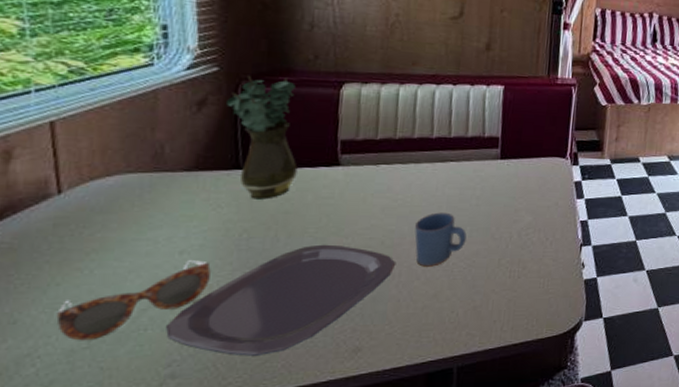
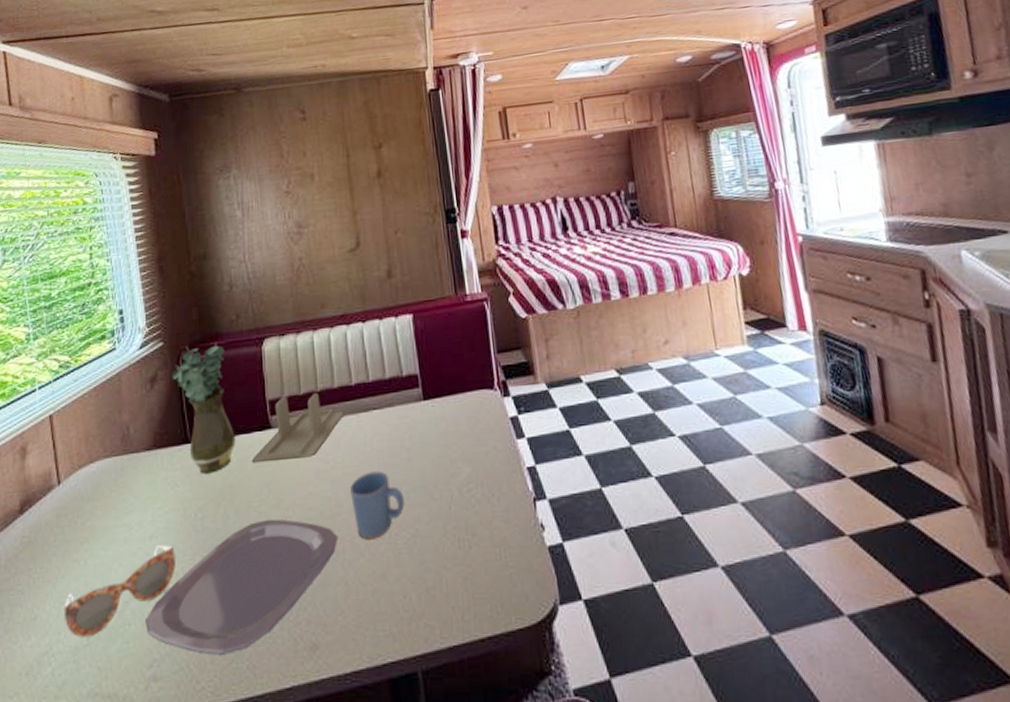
napkin holder: none [314,139,421,195] -> present [252,393,344,464]

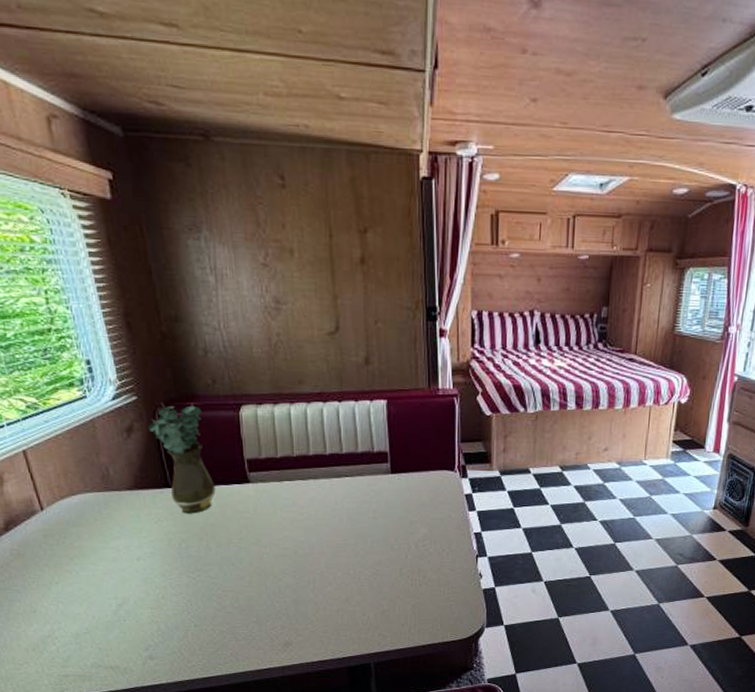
sunglasses: present [63,545,176,638] -> none [61,565,164,627]
plate: present [144,519,339,655] -> none [138,553,310,645]
napkin holder: present [252,393,344,464] -> none [232,457,318,510]
mug: present [350,471,405,540] -> none [322,525,368,574]

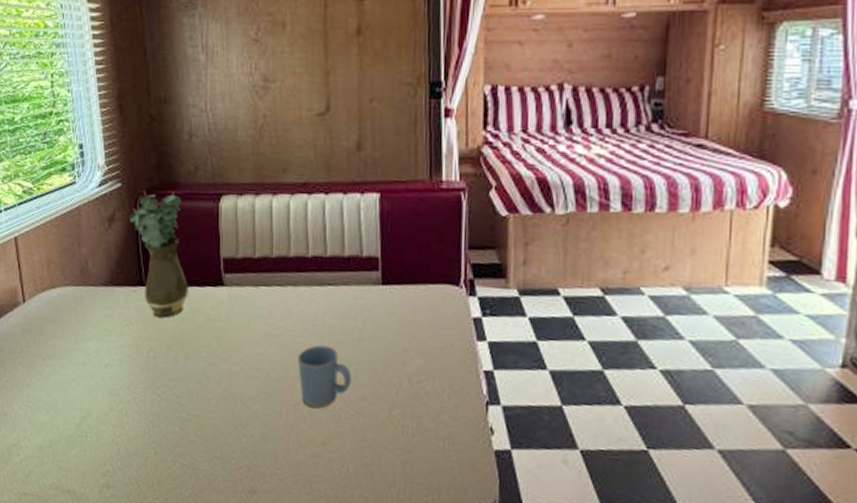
mug: none [322,525,368,574] -> present [298,345,351,409]

